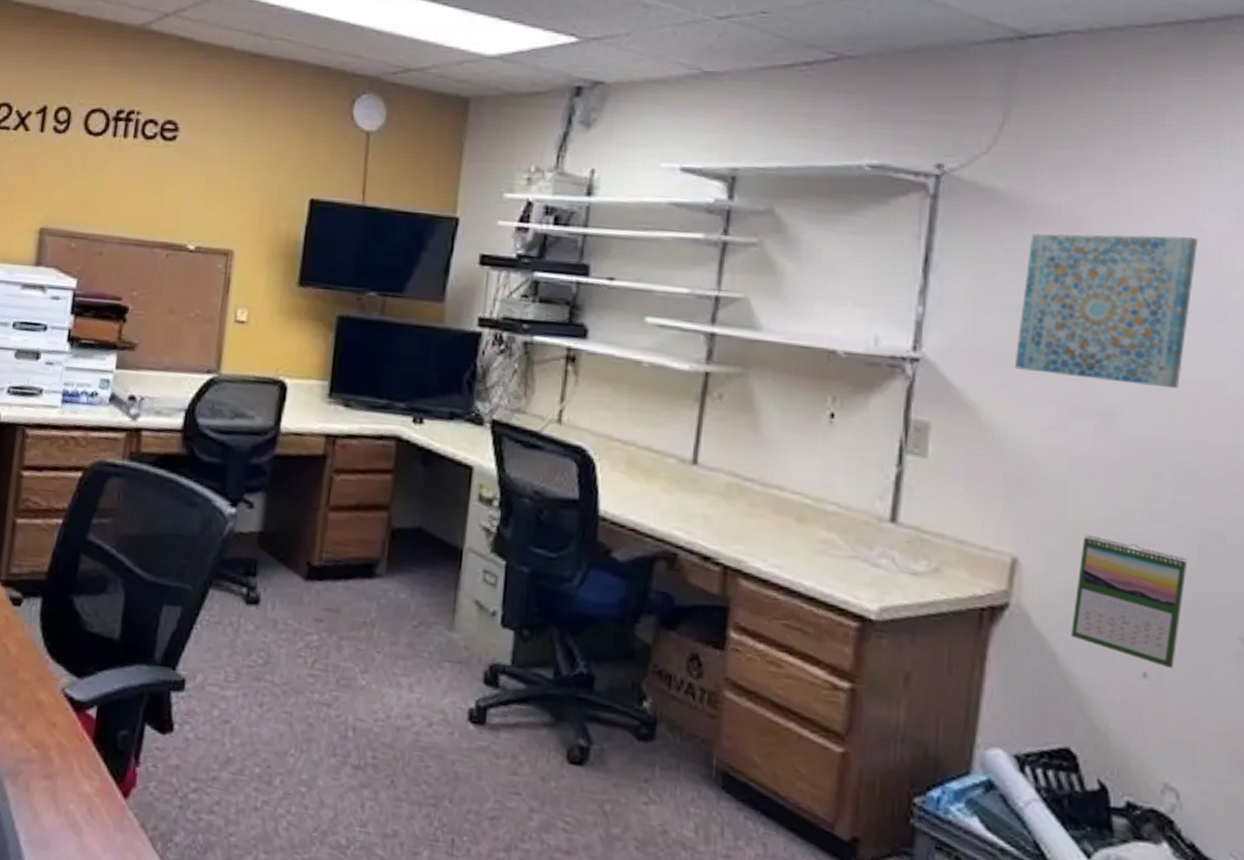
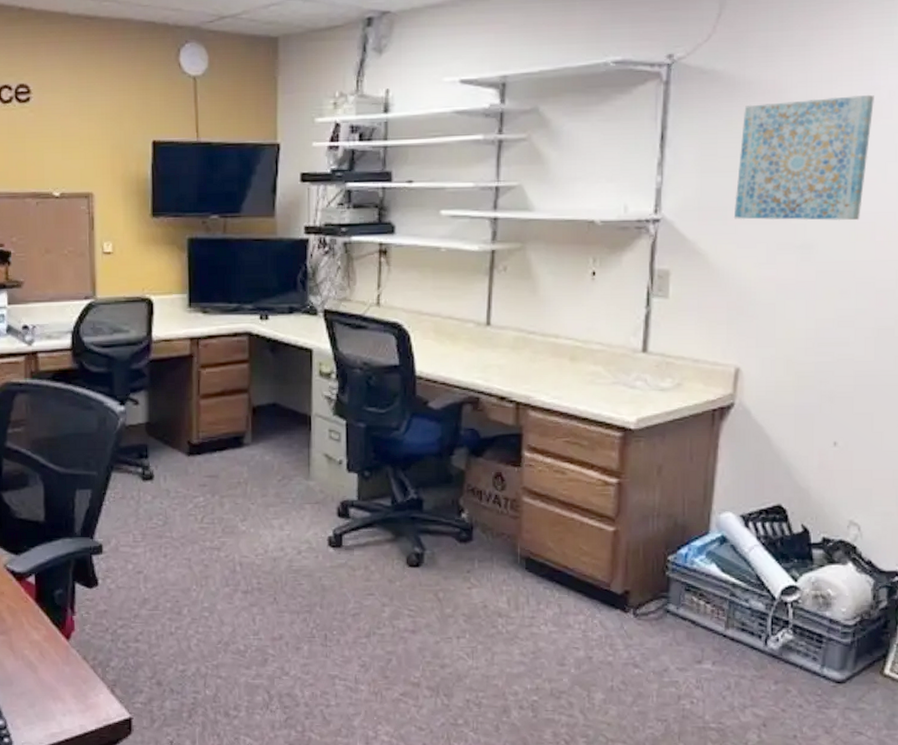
calendar: present [1071,534,1186,669] -> none [781,343,866,437]

